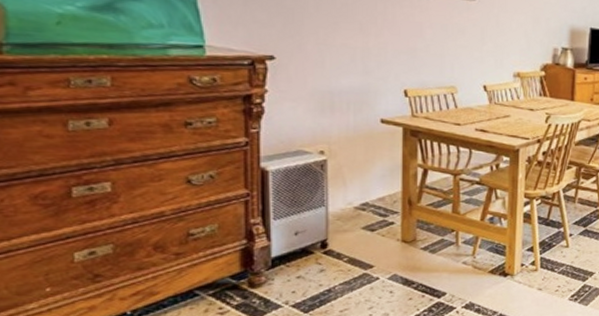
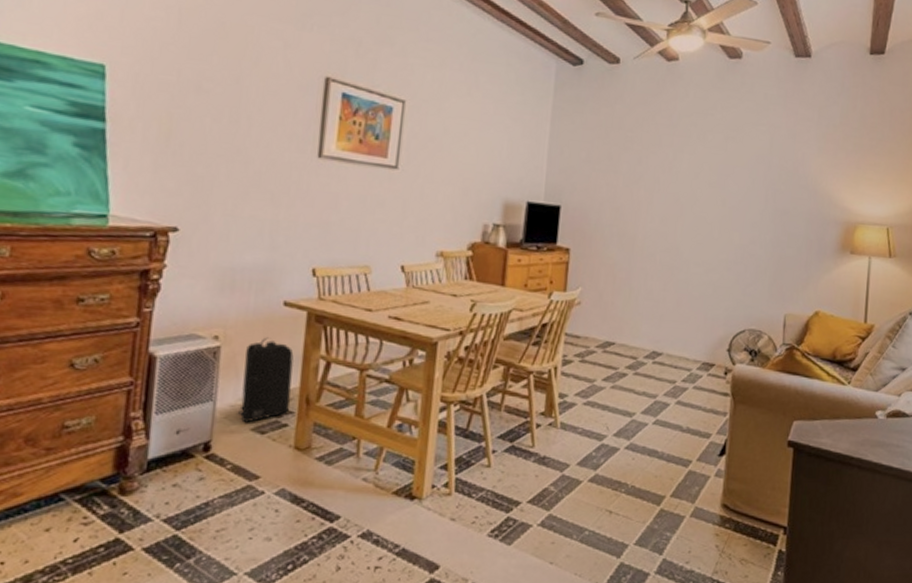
backpack: none [348,150,395,223] -> present [237,337,294,423]

